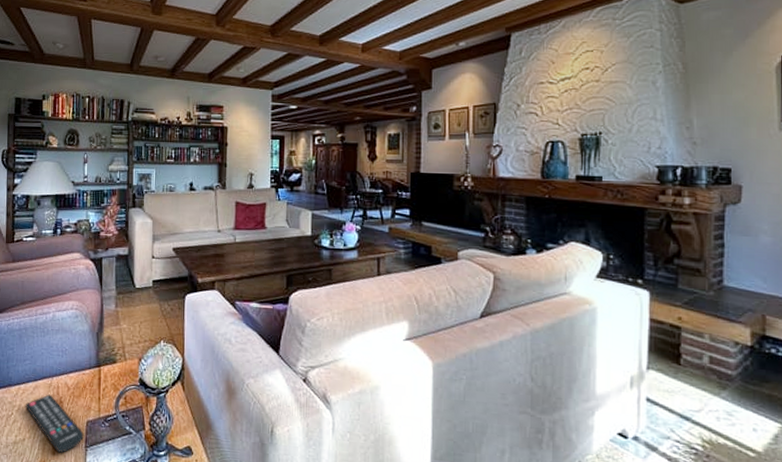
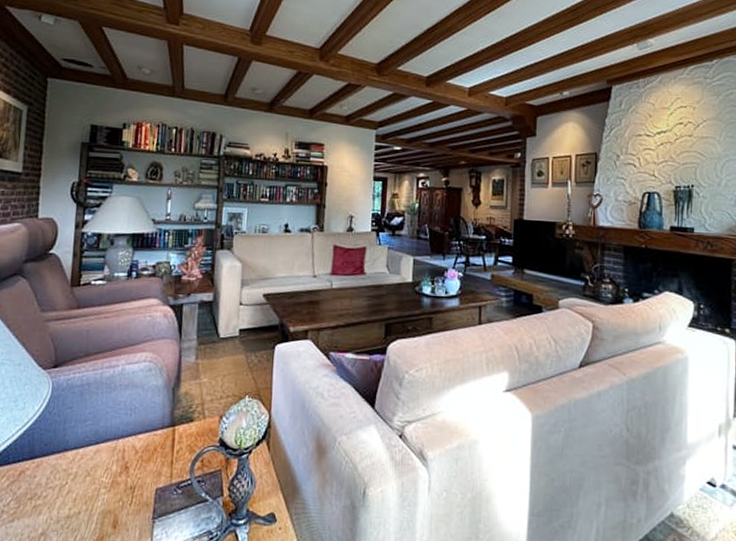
remote control: present [24,394,84,453] -> none [82,459,152,526]

